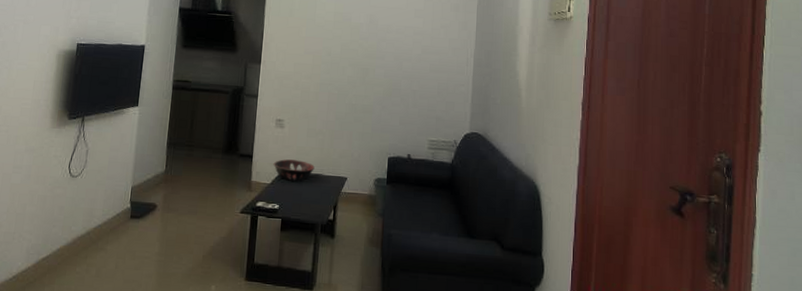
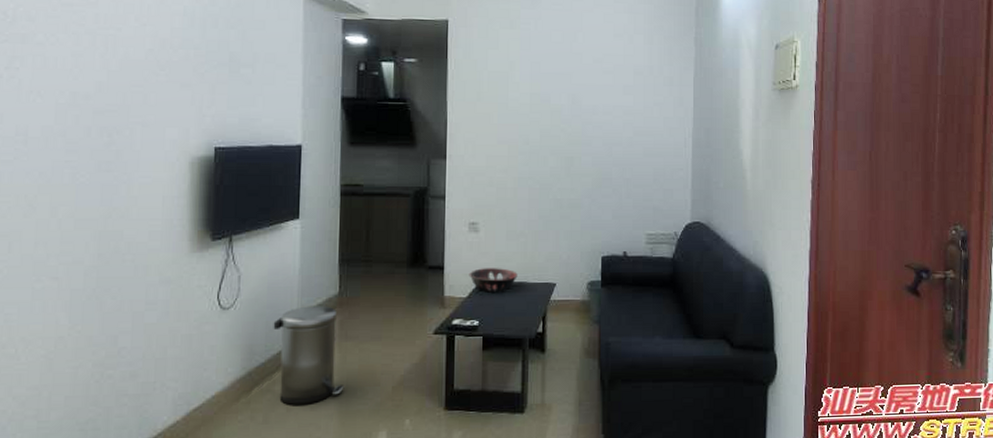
pedal bin: none [110,180,164,265] -> present [273,306,344,406]

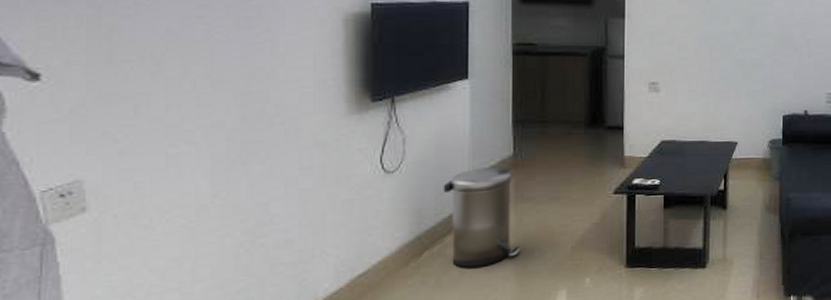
decorative bowl: present [469,268,518,293] -> none [649,127,699,152]

